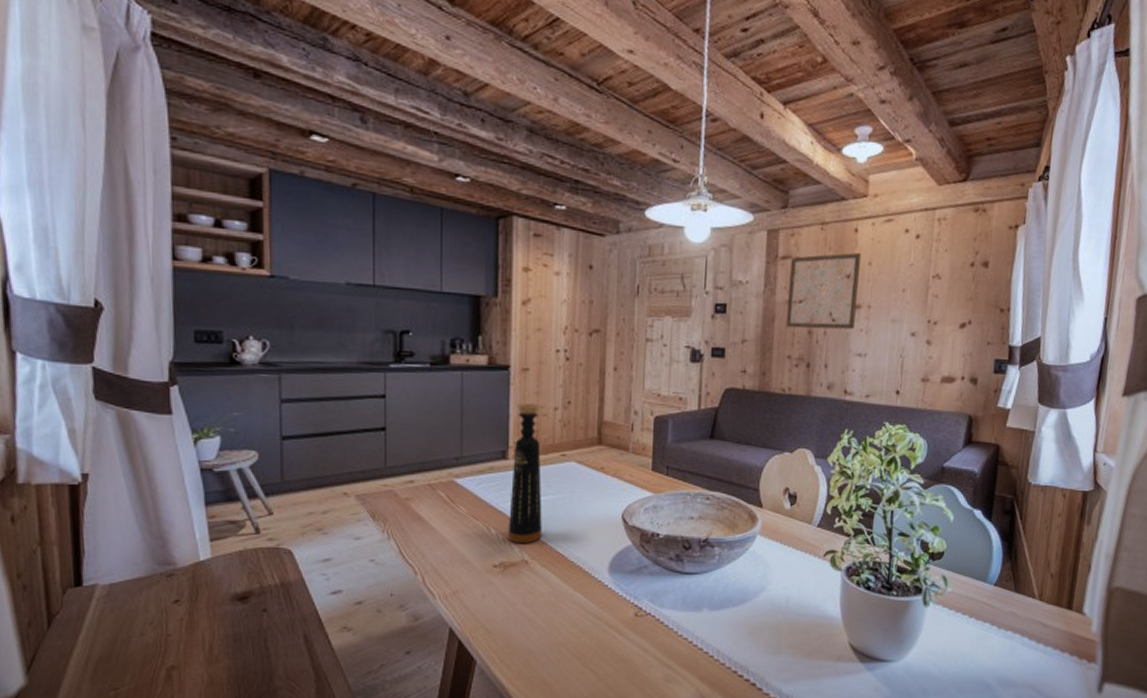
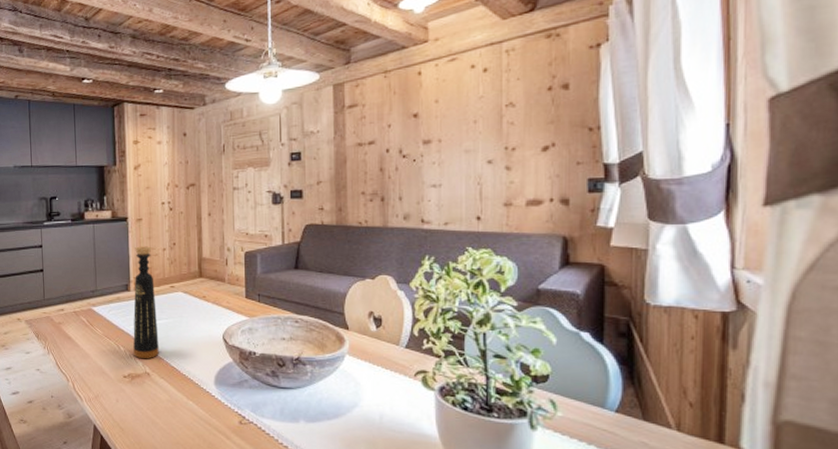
wall art: present [785,252,862,330] -> none [357,92,427,167]

